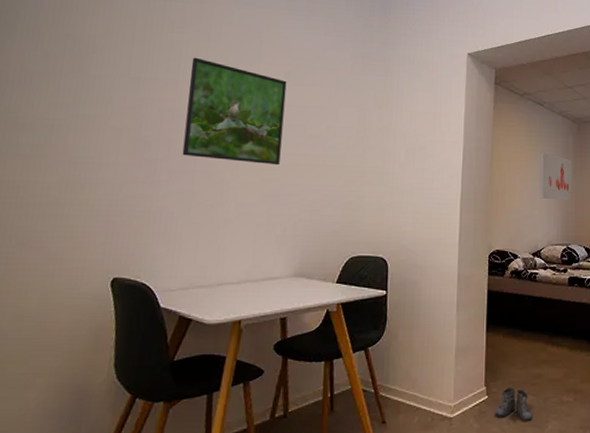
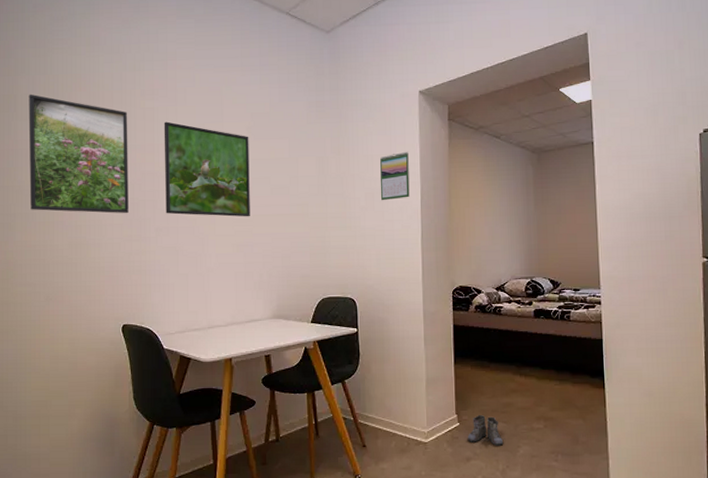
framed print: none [15,12,151,151] -> present [28,94,129,213]
calendar: none [422,110,453,159] -> present [380,151,410,201]
wall art: present [540,153,572,200] -> none [499,186,534,234]

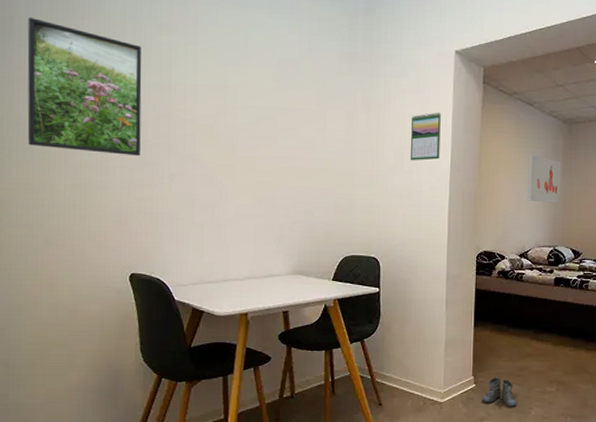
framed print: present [164,121,250,217] -> none [181,60,275,169]
wall art: none [499,186,534,234] -> present [527,155,561,203]

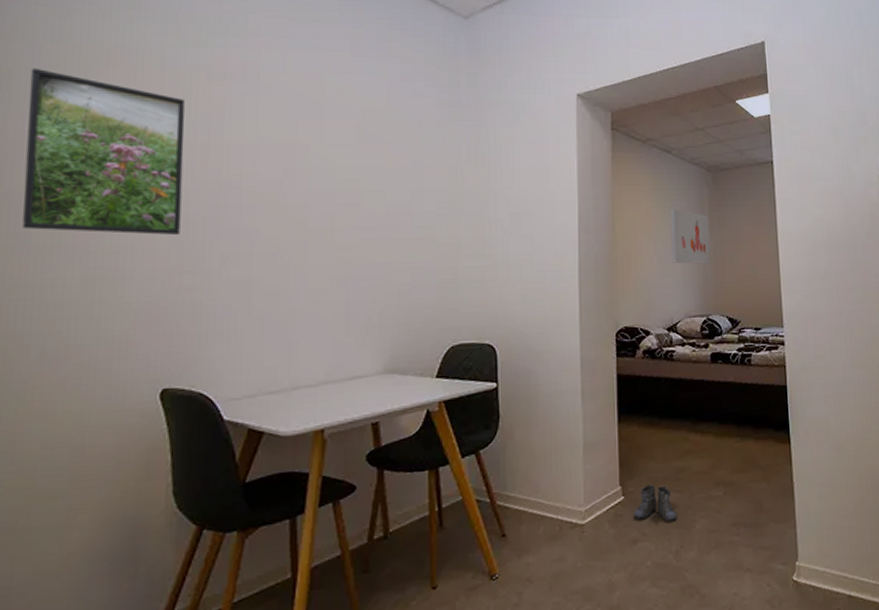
calendar: present [411,112,441,161] -> none [529,164,565,224]

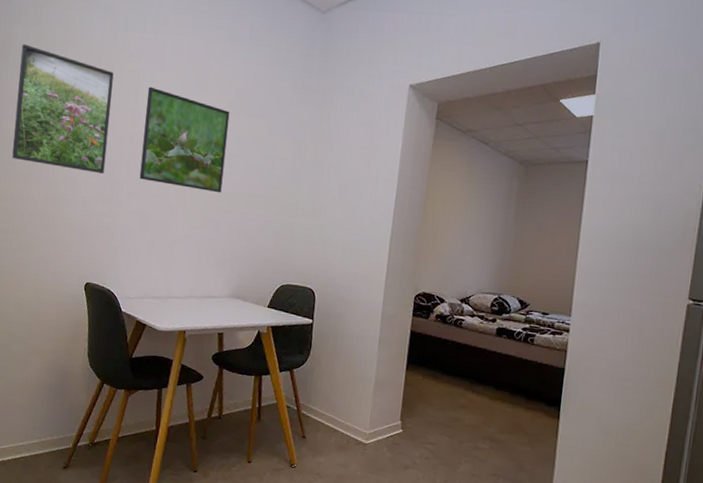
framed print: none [235,115,359,242] -> present [139,86,230,193]
boots: present [633,484,679,522] -> none [408,424,447,460]
wall art: present [670,209,710,264] -> none [474,195,514,249]

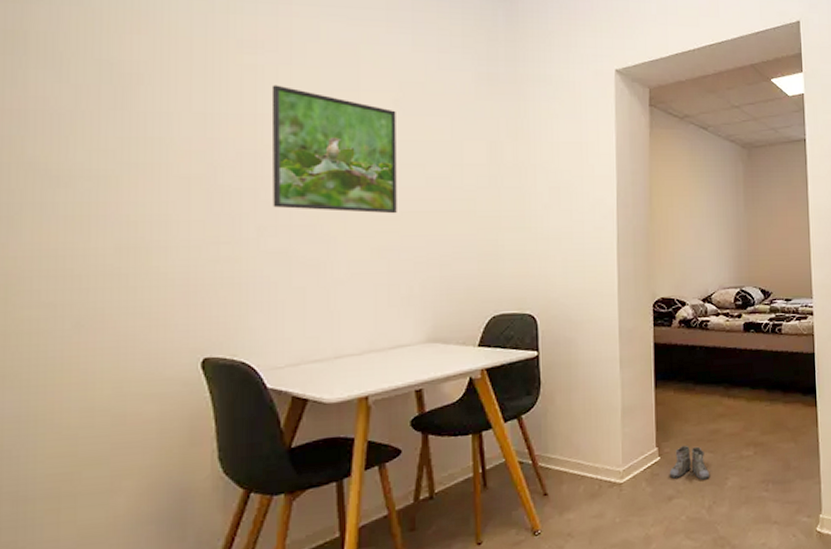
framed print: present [12,43,114,174] -> none [48,31,216,205]
boots: none [408,424,447,460] -> present [669,445,711,480]

